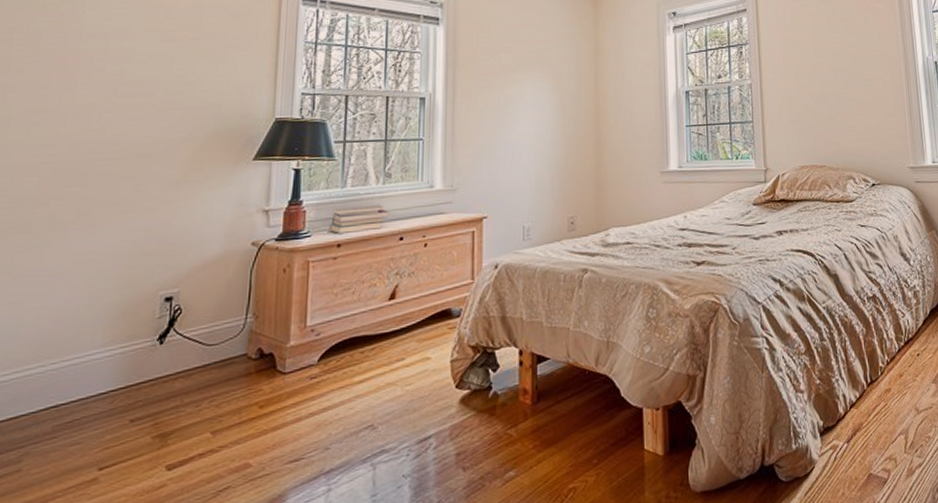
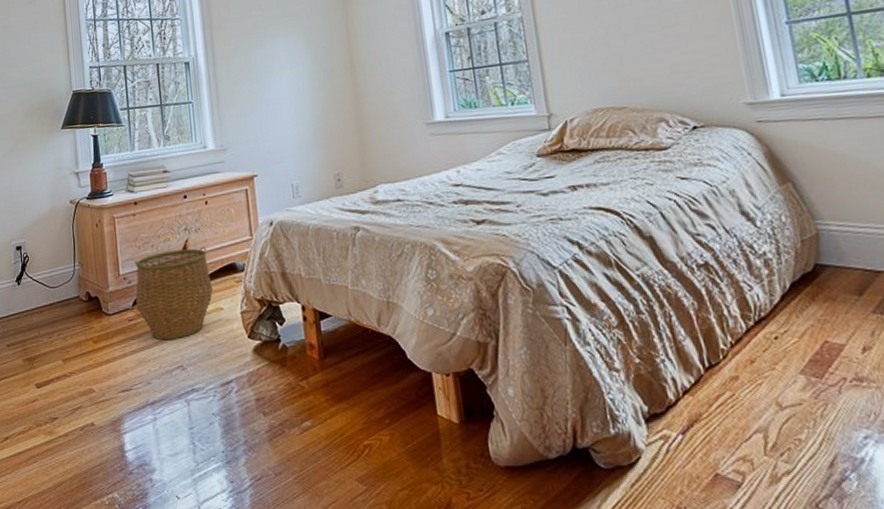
basket: none [322,291,422,399] -> present [134,246,214,341]

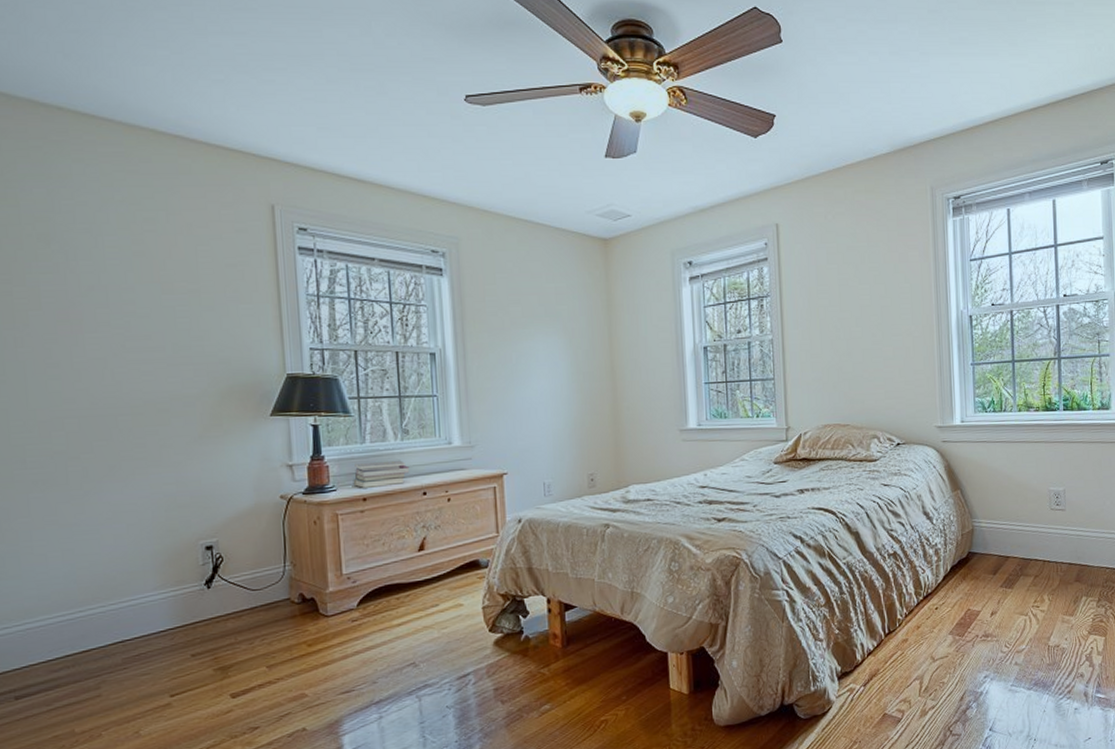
basket: present [134,246,214,341] -> none [360,543,453,639]

